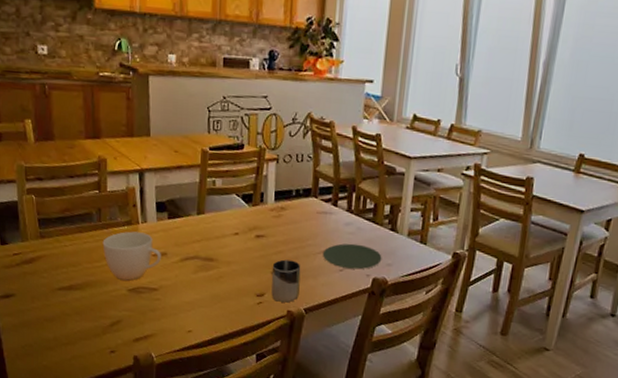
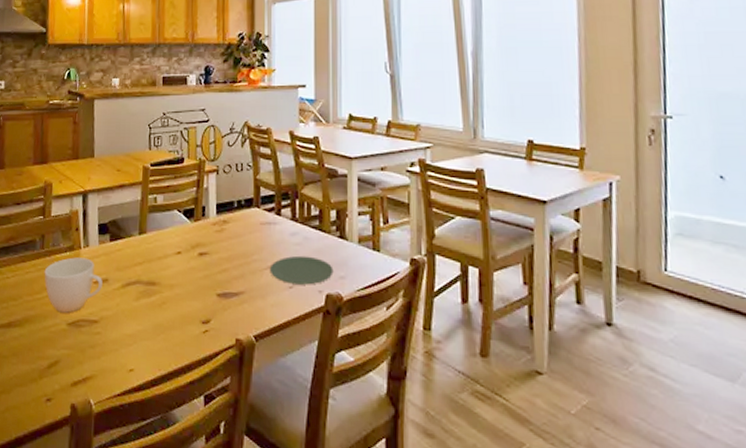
cup: present [271,259,301,303] -> none [216,278,248,330]

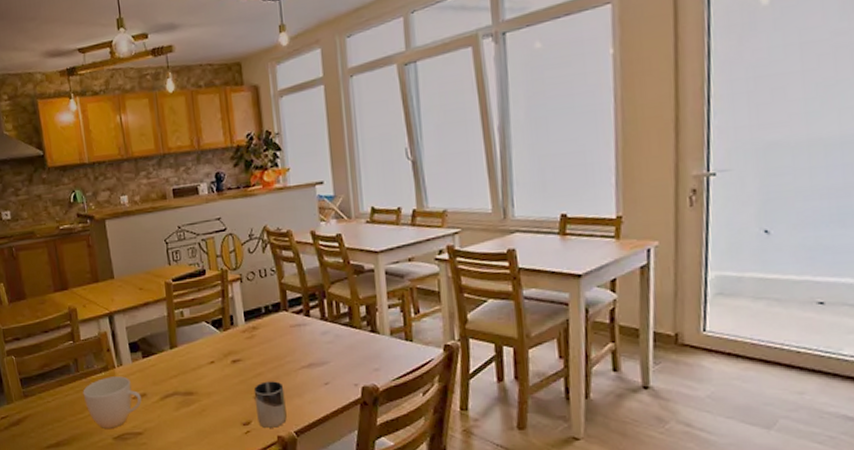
cup: none [216,278,248,330] -> present [253,381,287,428]
plate: present [269,255,334,285] -> none [303,352,368,381]

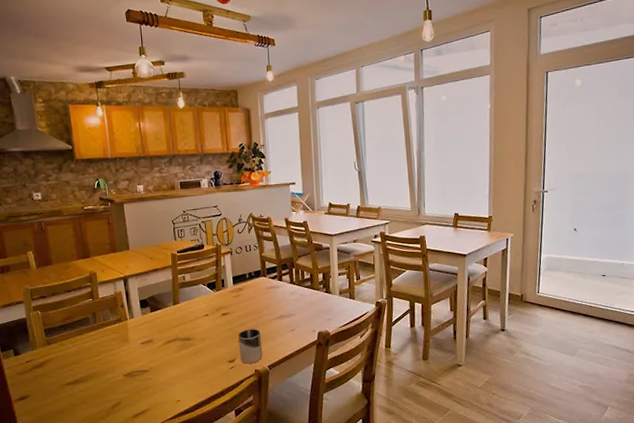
cup: present [82,376,142,428] -> none [99,326,149,368]

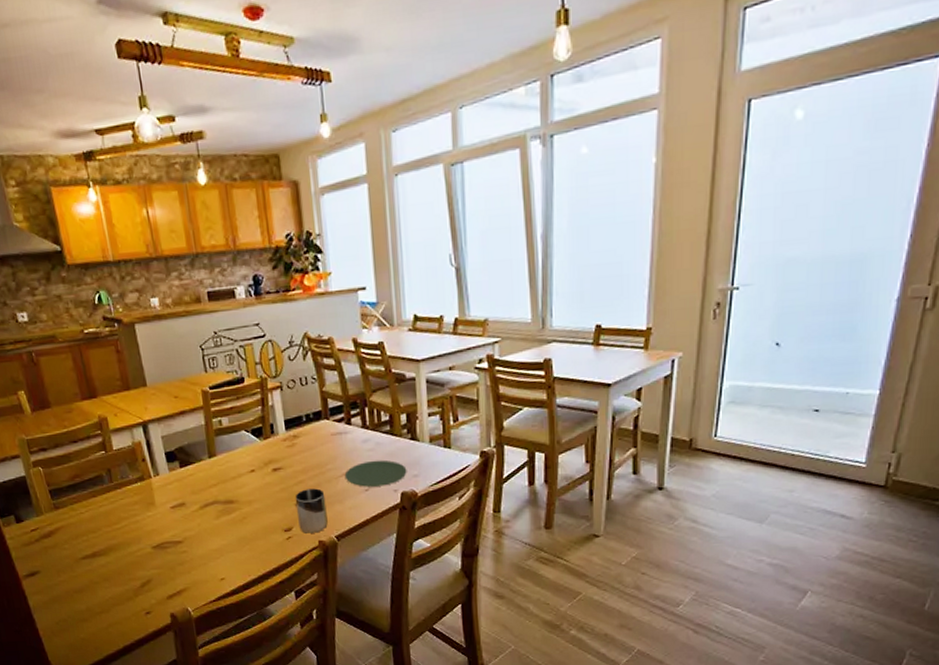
plate: none [276,307,323,328] -> present [344,460,407,487]

